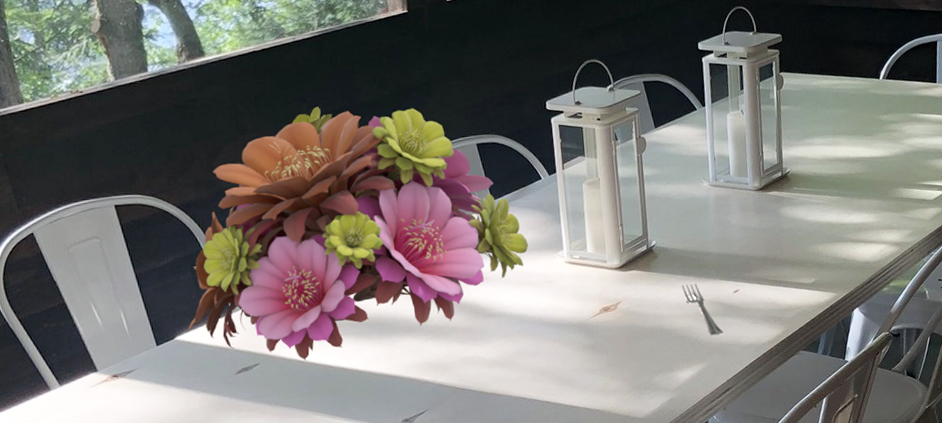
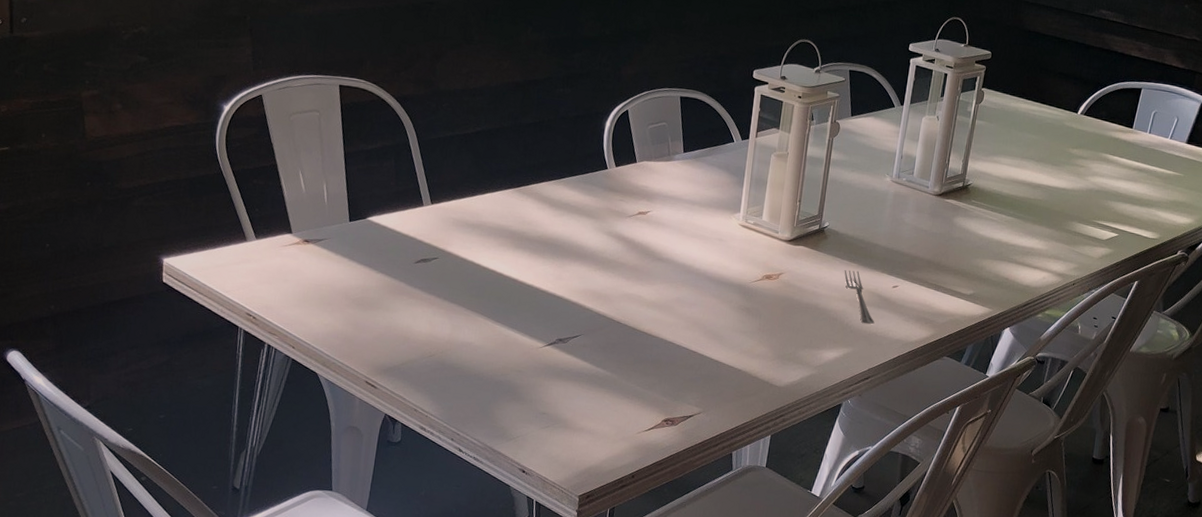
flower bouquet: present [188,106,529,361] -> none [380,31,709,265]

